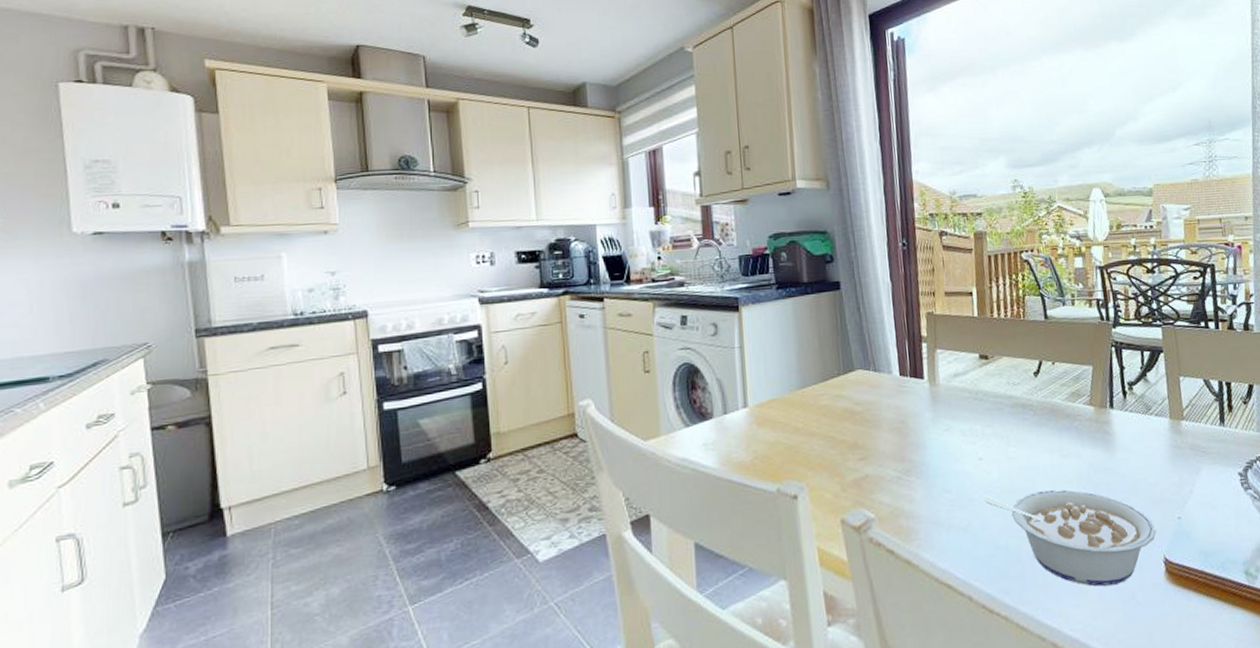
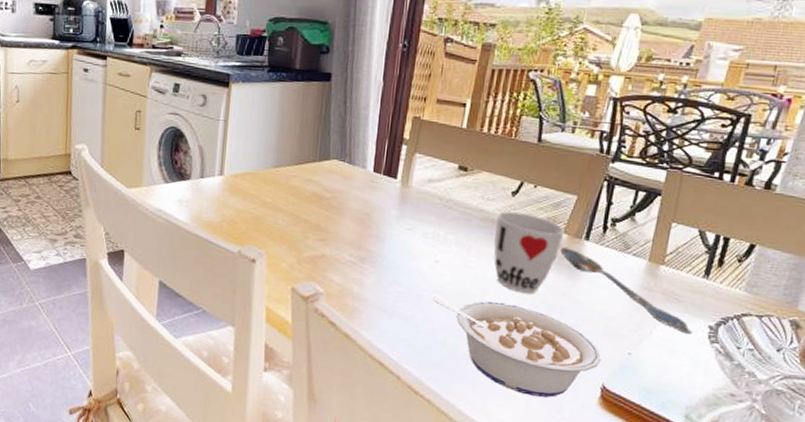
cup: none [1026,392,1091,475] -> present [493,210,565,293]
spoon: none [1091,420,1227,487] -> present [560,248,693,336]

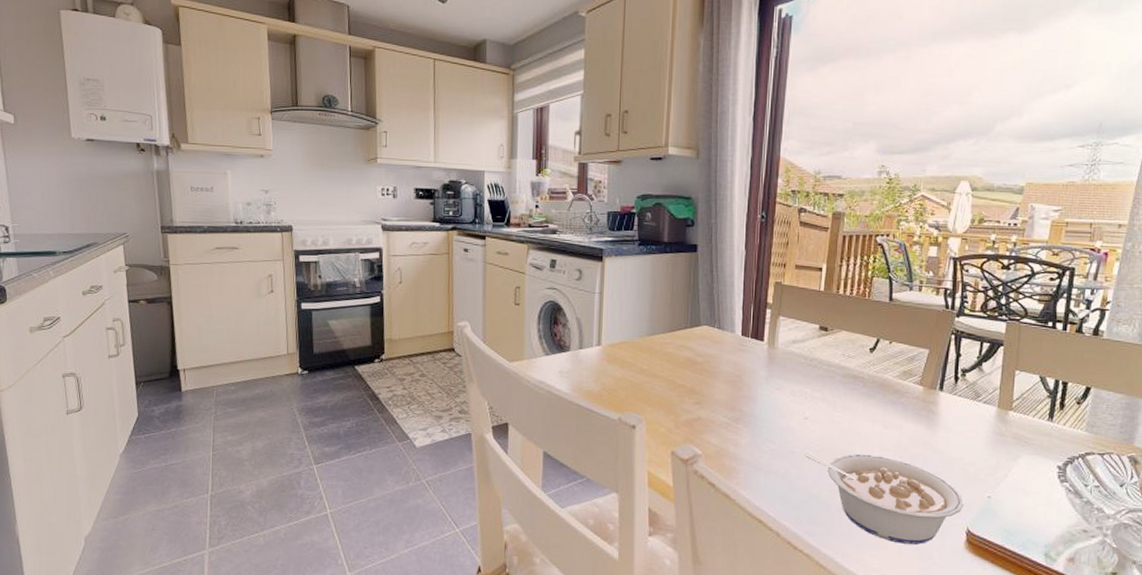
cup: present [493,210,565,293] -> none [857,366,920,444]
spoon: present [560,248,693,336] -> none [918,399,1044,476]

